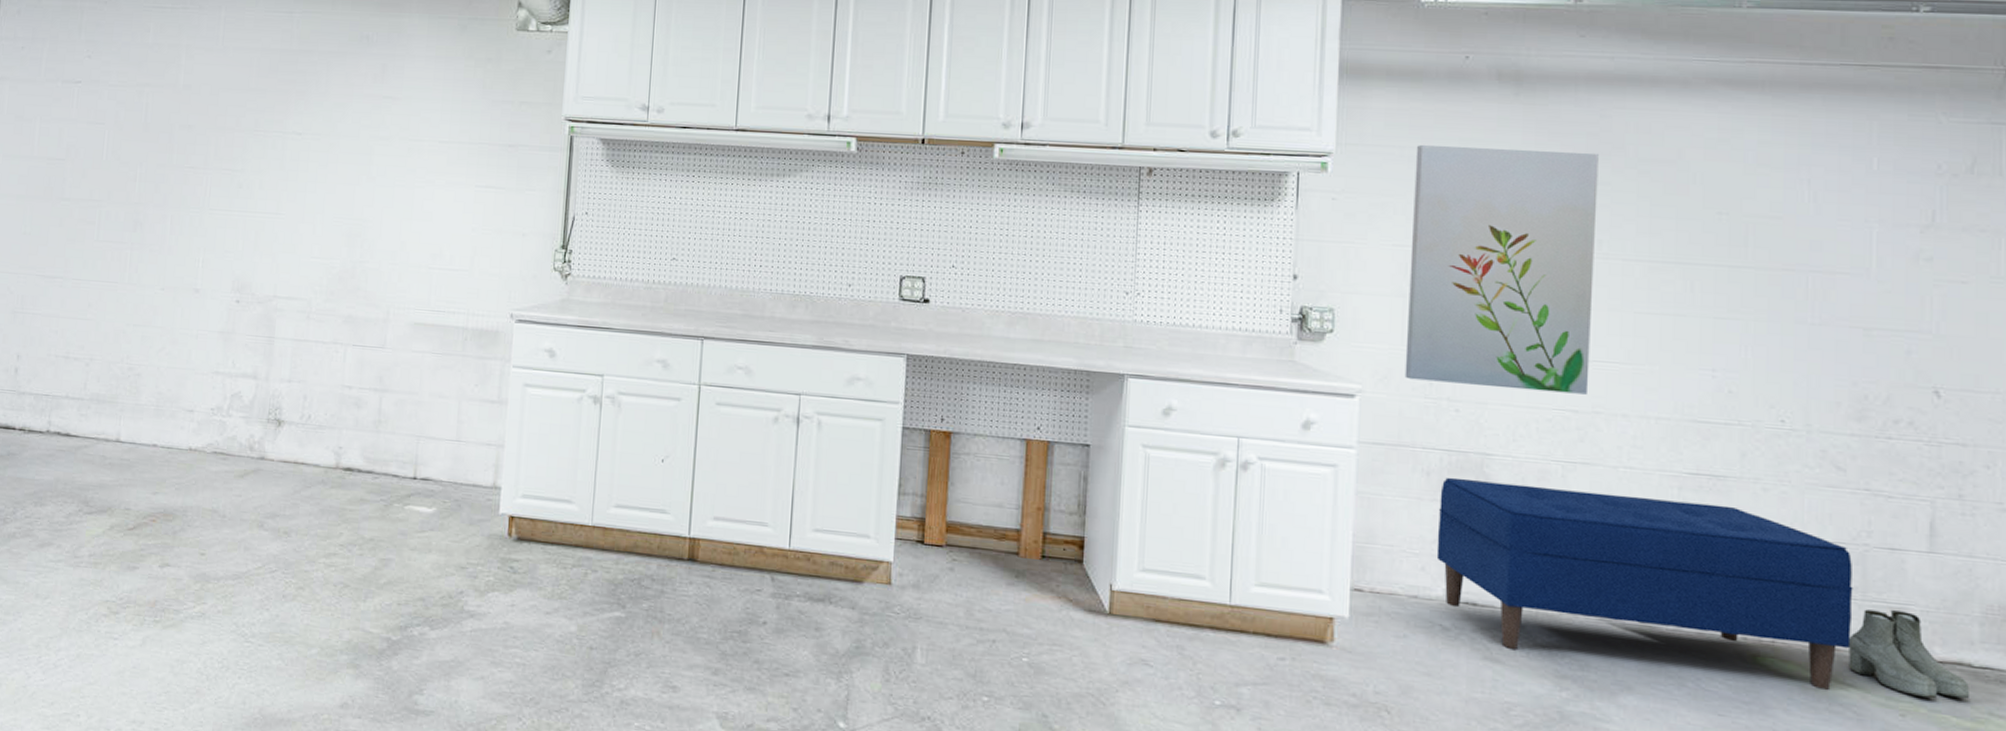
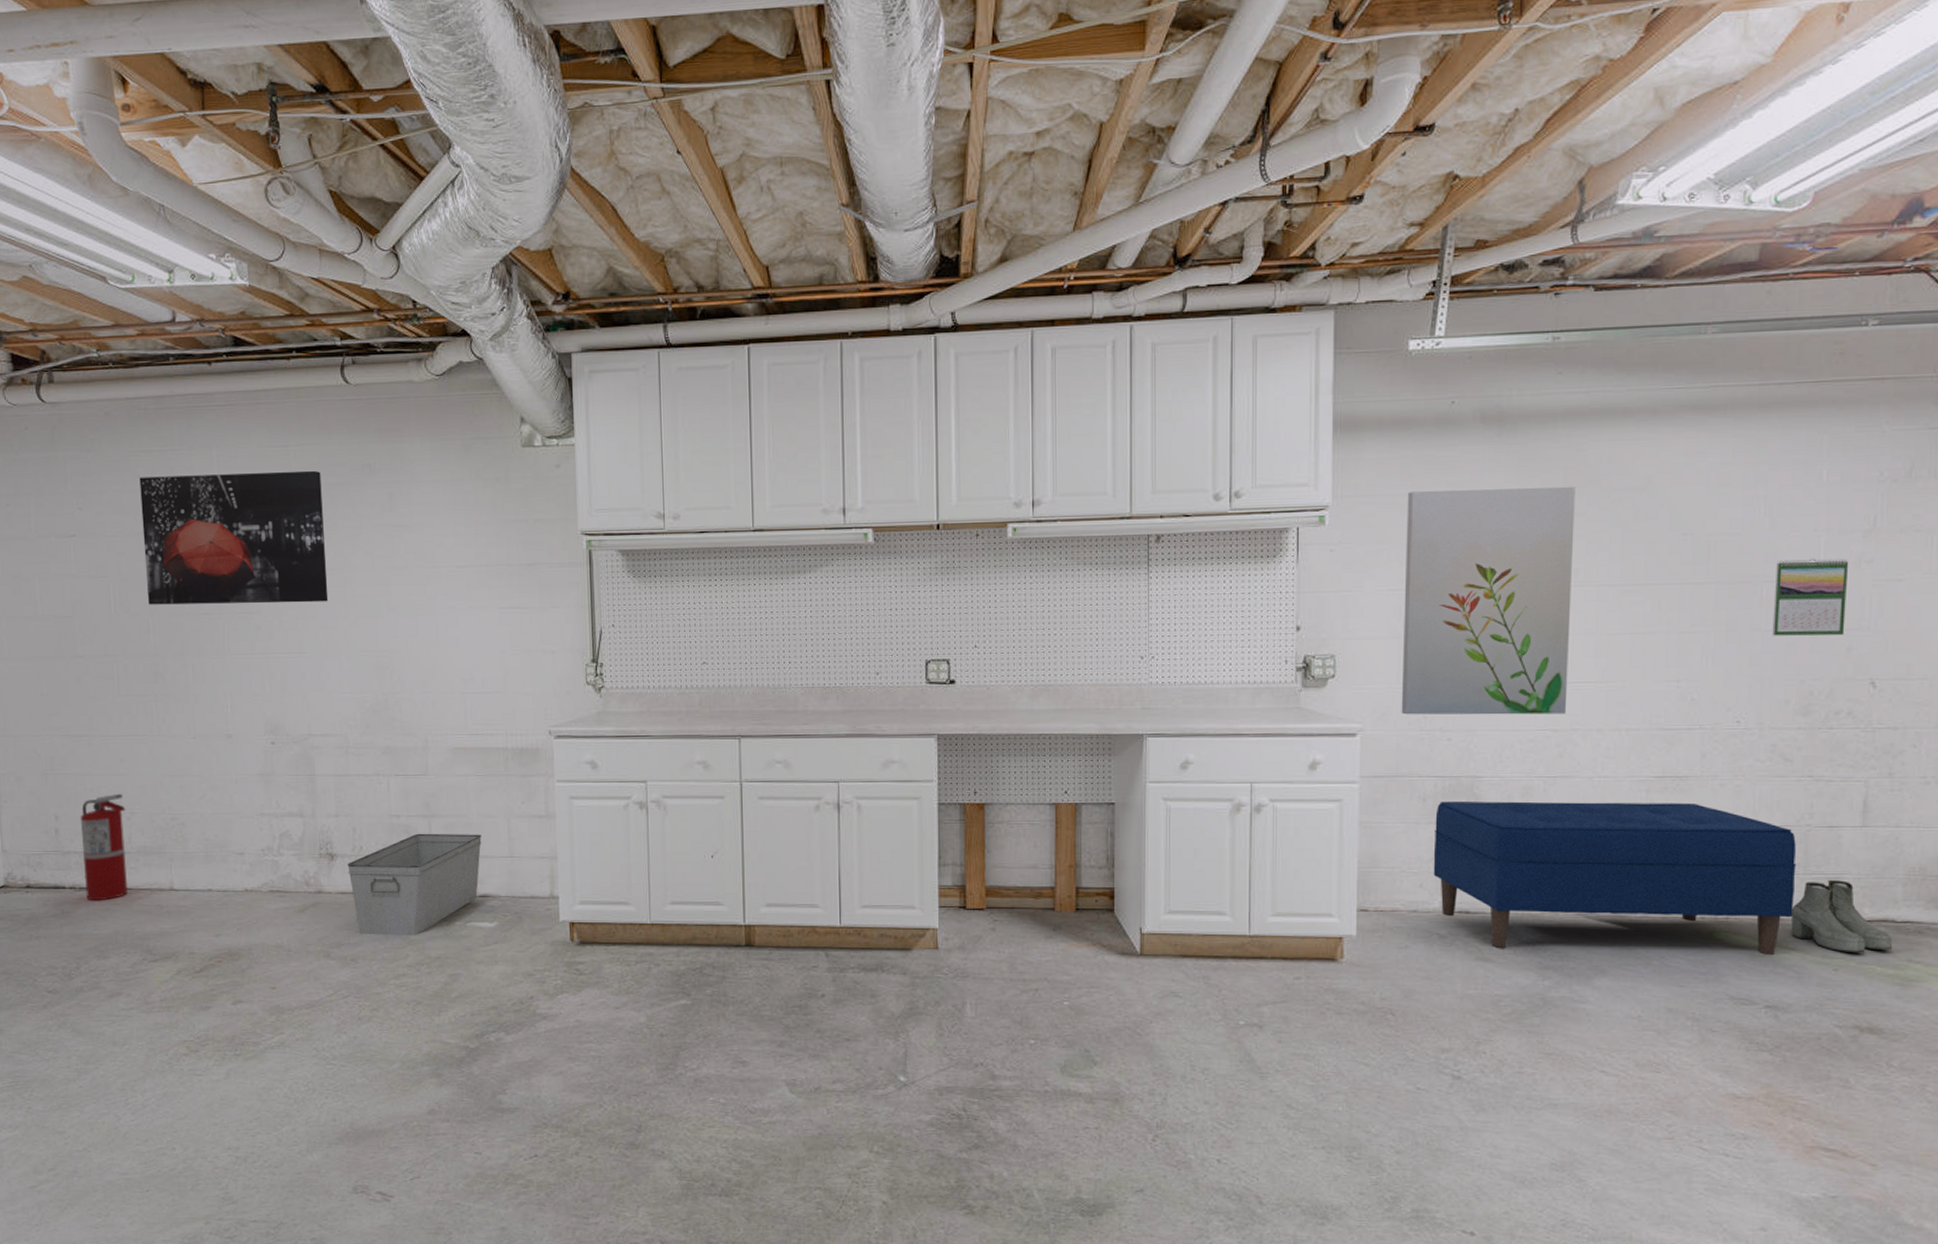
fire extinguisher: none [34,338,86,446] -> present [80,793,128,901]
wall art: none [139,31,320,166] -> present [139,470,329,605]
storage bin: none [293,407,431,514] -> present [347,833,482,935]
calendar: none [1820,250,1906,336] -> present [1772,558,1849,636]

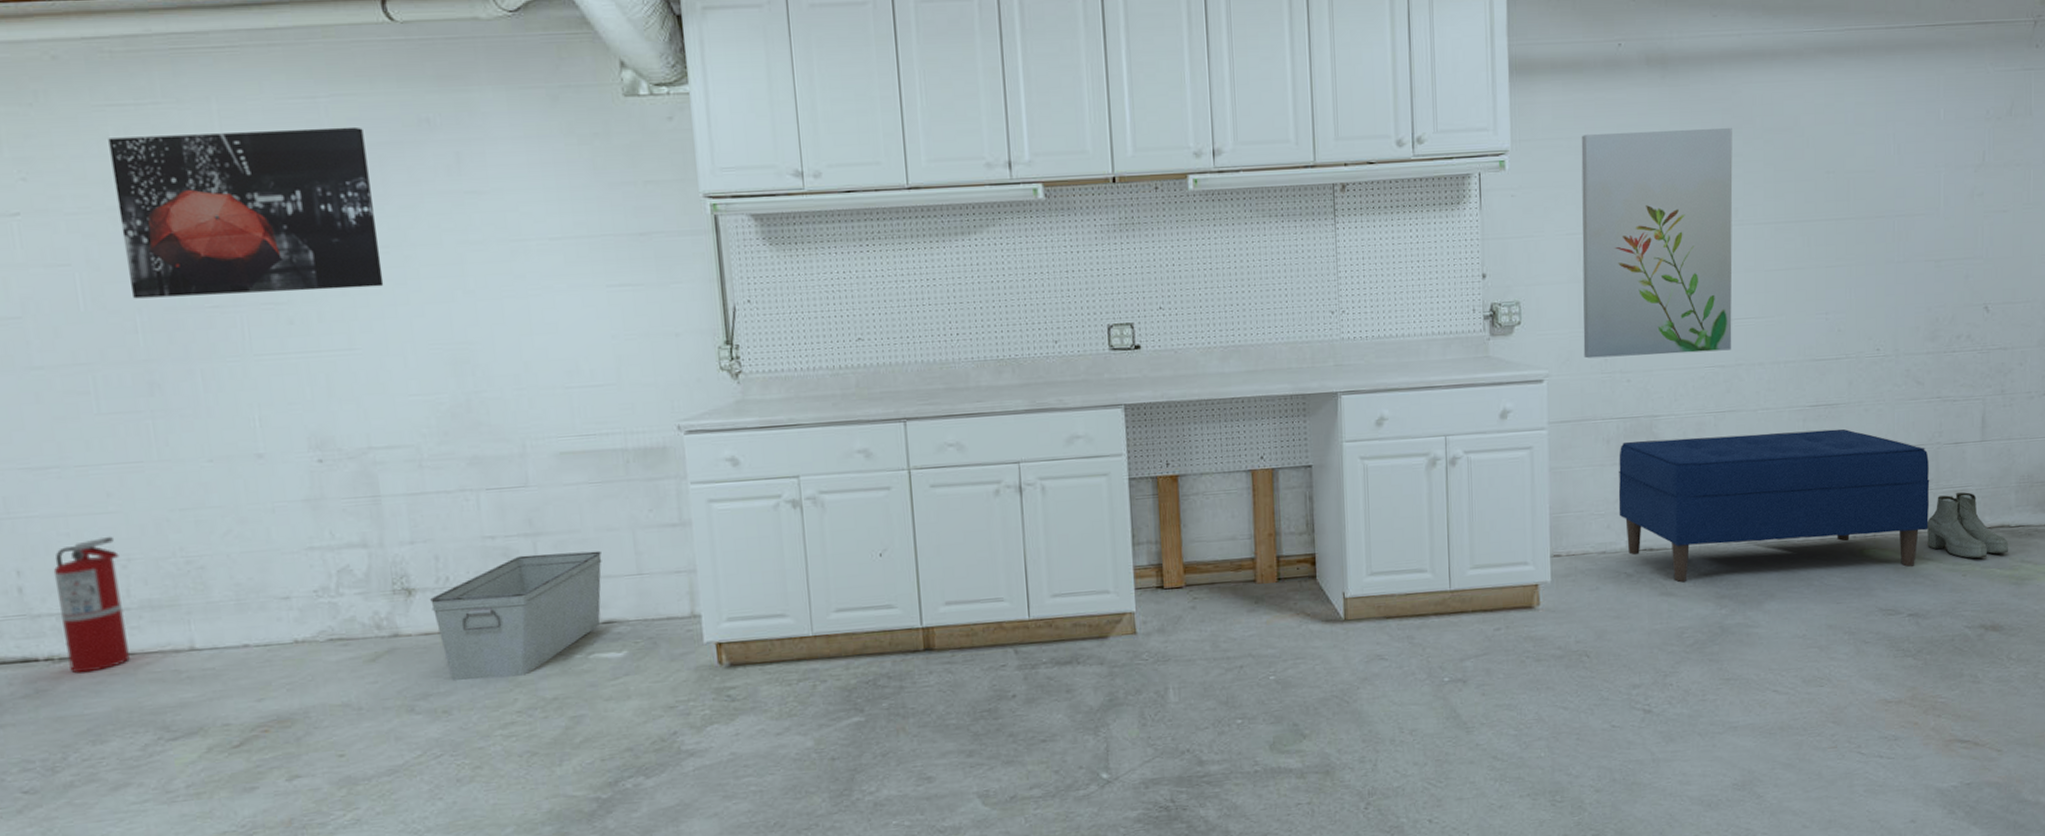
calendar: present [1772,558,1849,636] -> none [1904,192,1964,267]

